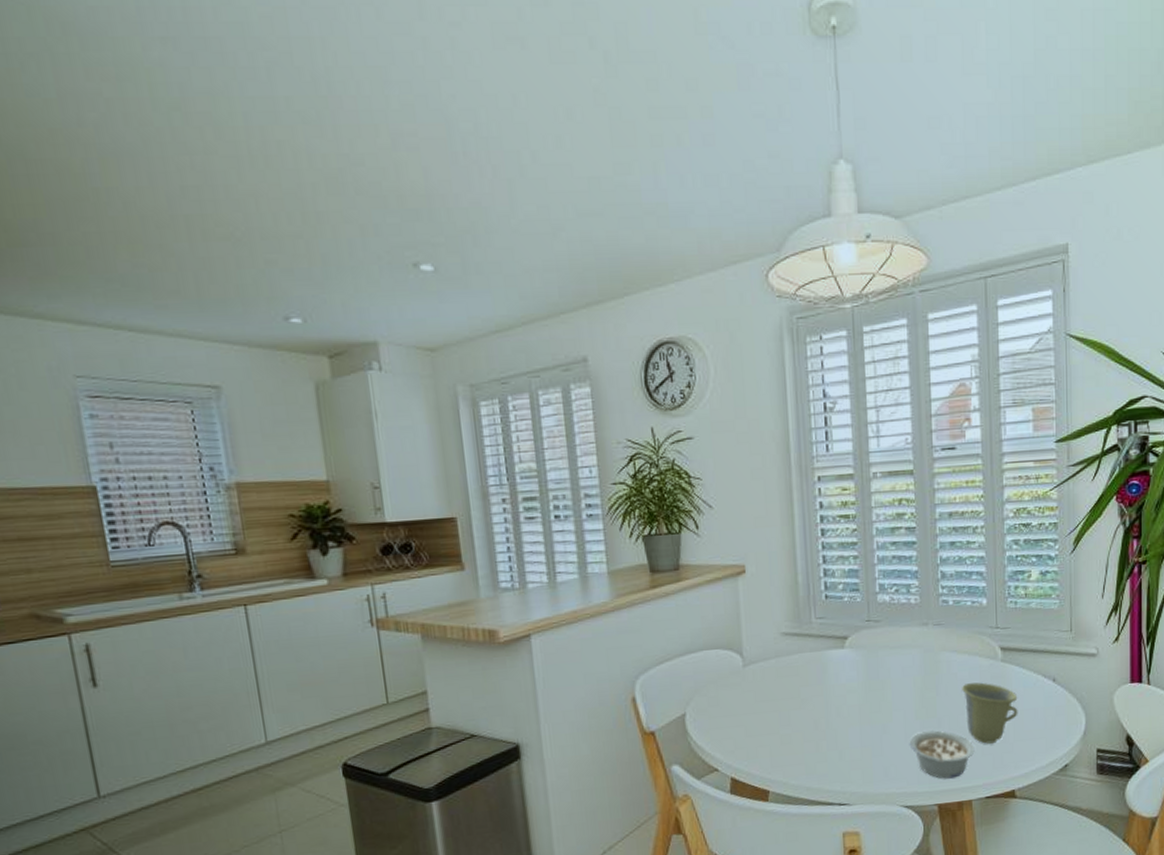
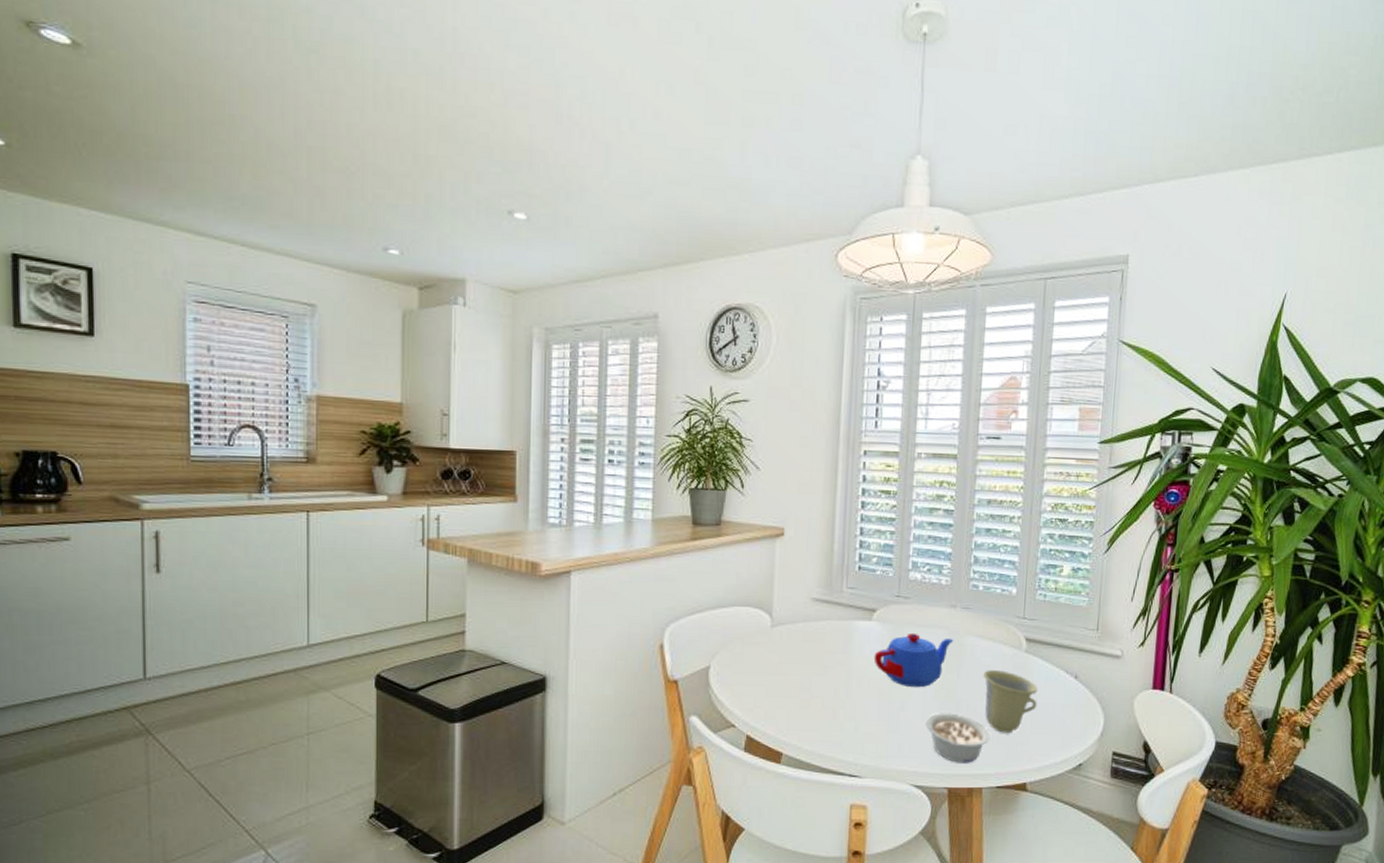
teapot: none [850,655,929,710] -> present [873,632,954,688]

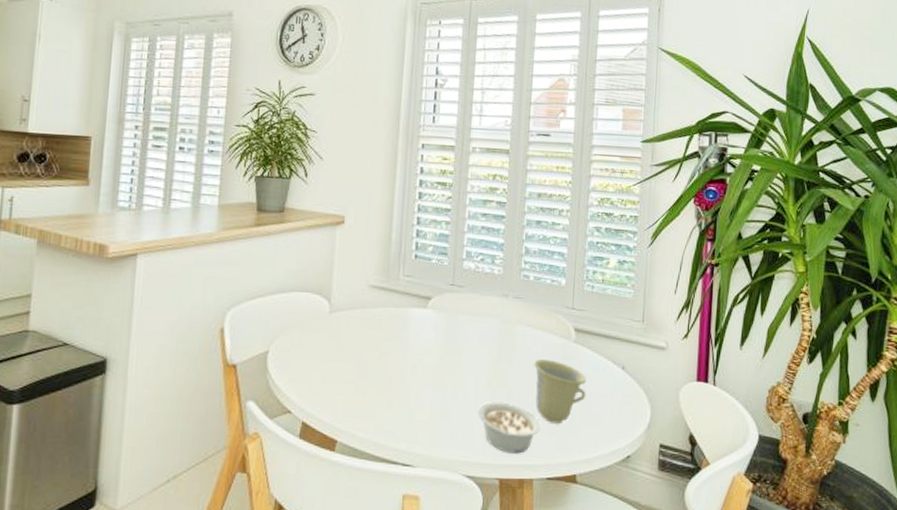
teapot: present [873,632,954,688] -> none [428,321,506,376]

